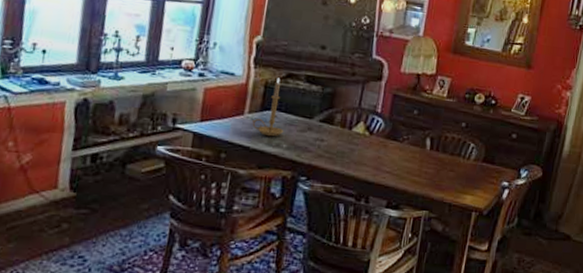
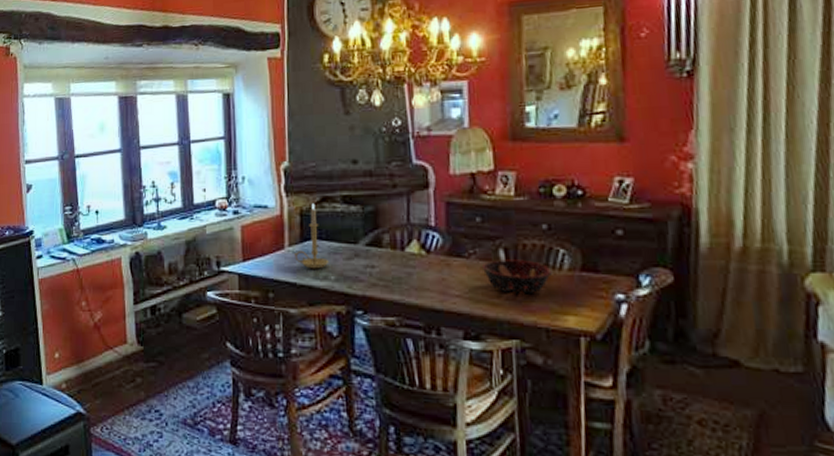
decorative bowl: none [411,146,463,175] -> present [481,259,553,293]

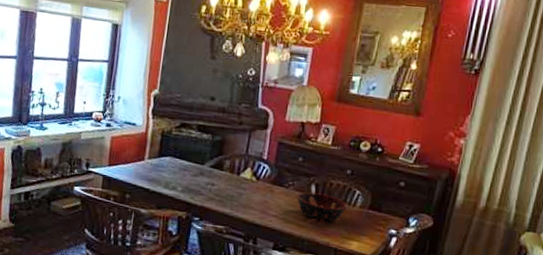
candle holder: present [294,203,329,269] -> none [151,127,179,181]

